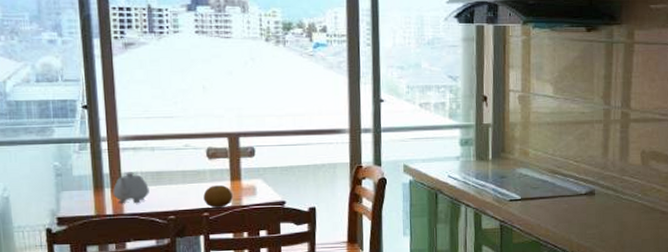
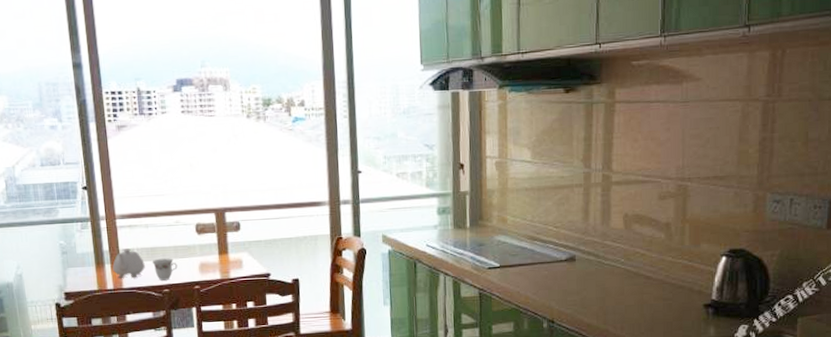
teacup: none [157,183,185,207] -> present [152,258,178,281]
fruit: present [203,185,233,209] -> none [194,259,221,282]

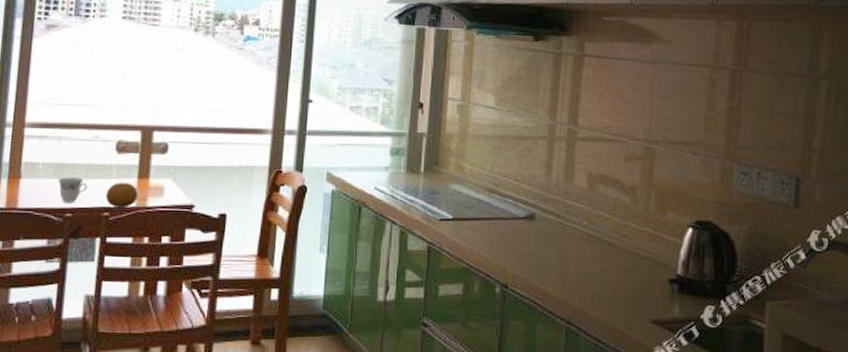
teapot: present [112,248,145,278] -> none [9,162,49,197]
fruit: none [194,259,221,282] -> present [106,183,138,209]

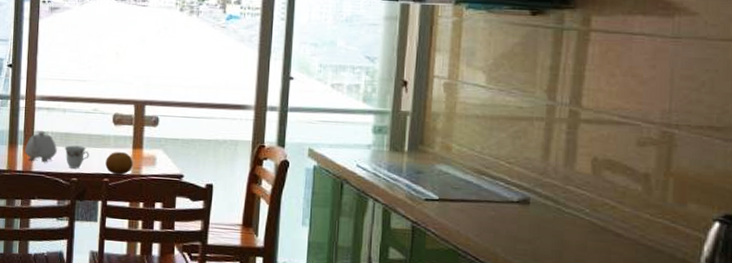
teapot: none [9,162,49,197] -> present [25,131,57,162]

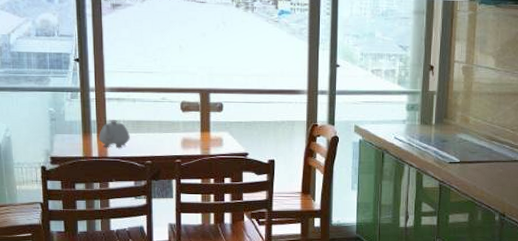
teacup: present [64,145,89,169] -> none [137,131,161,152]
fruit: present [105,152,133,176] -> none [177,136,202,157]

